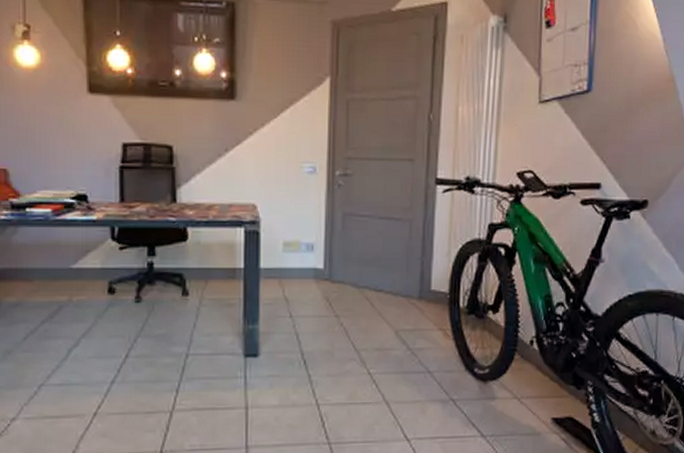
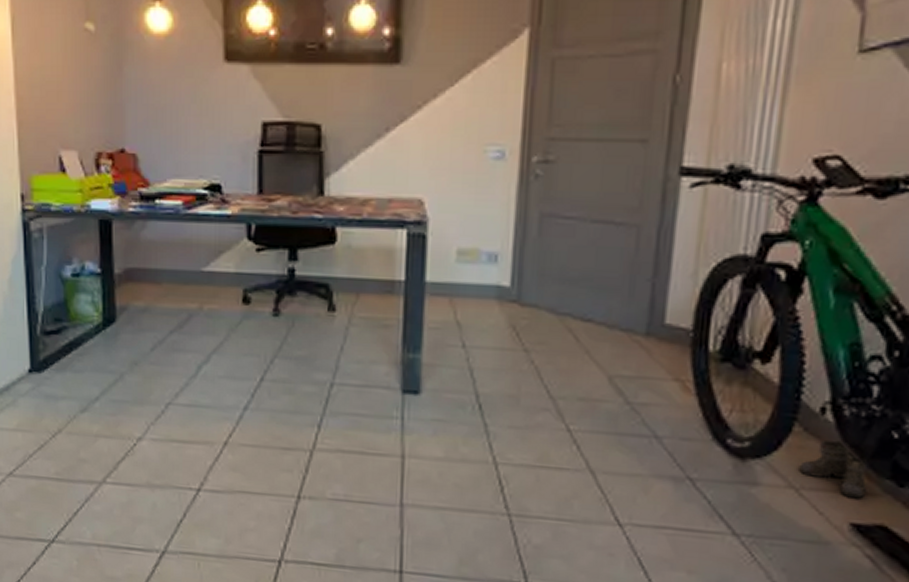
boots: none [519,362,565,401] -> present [799,440,876,499]

